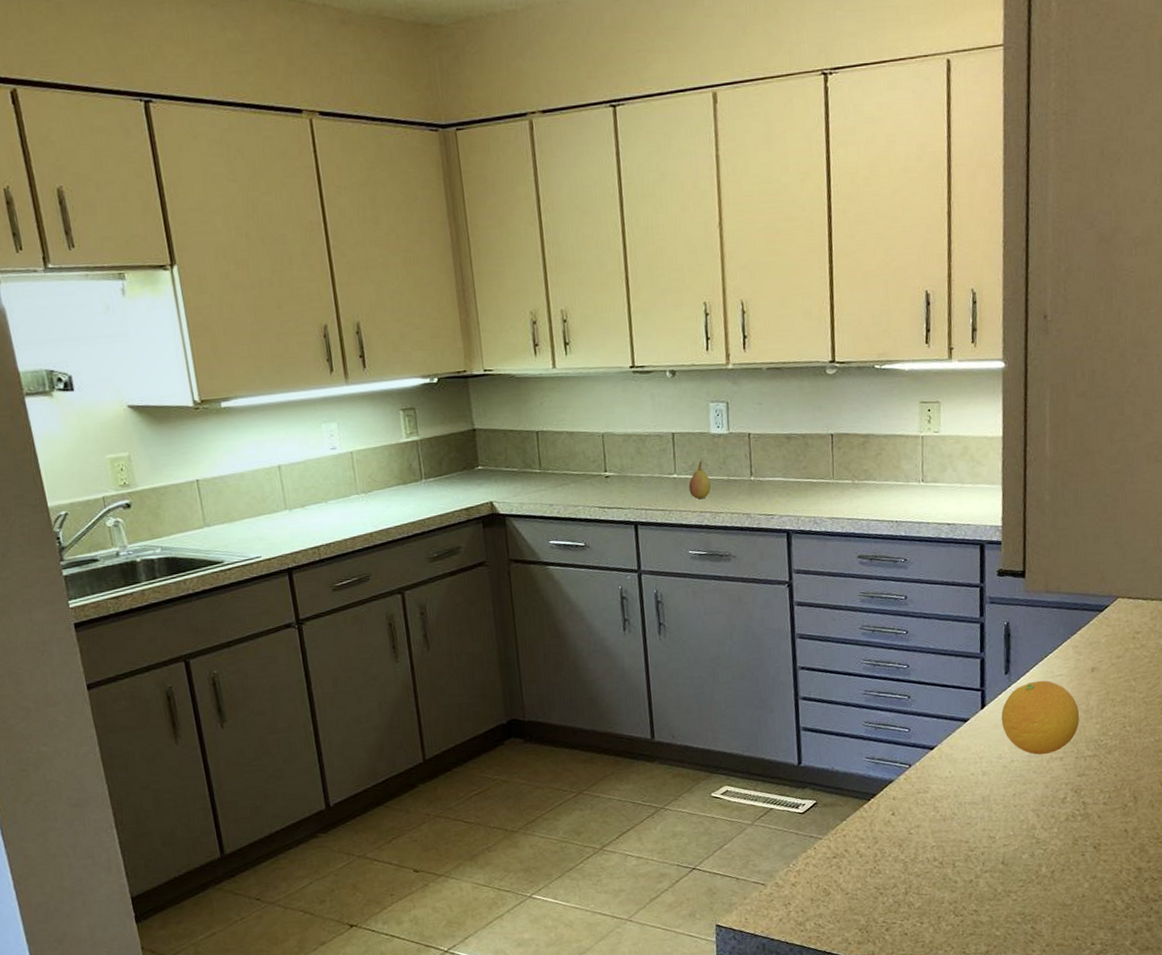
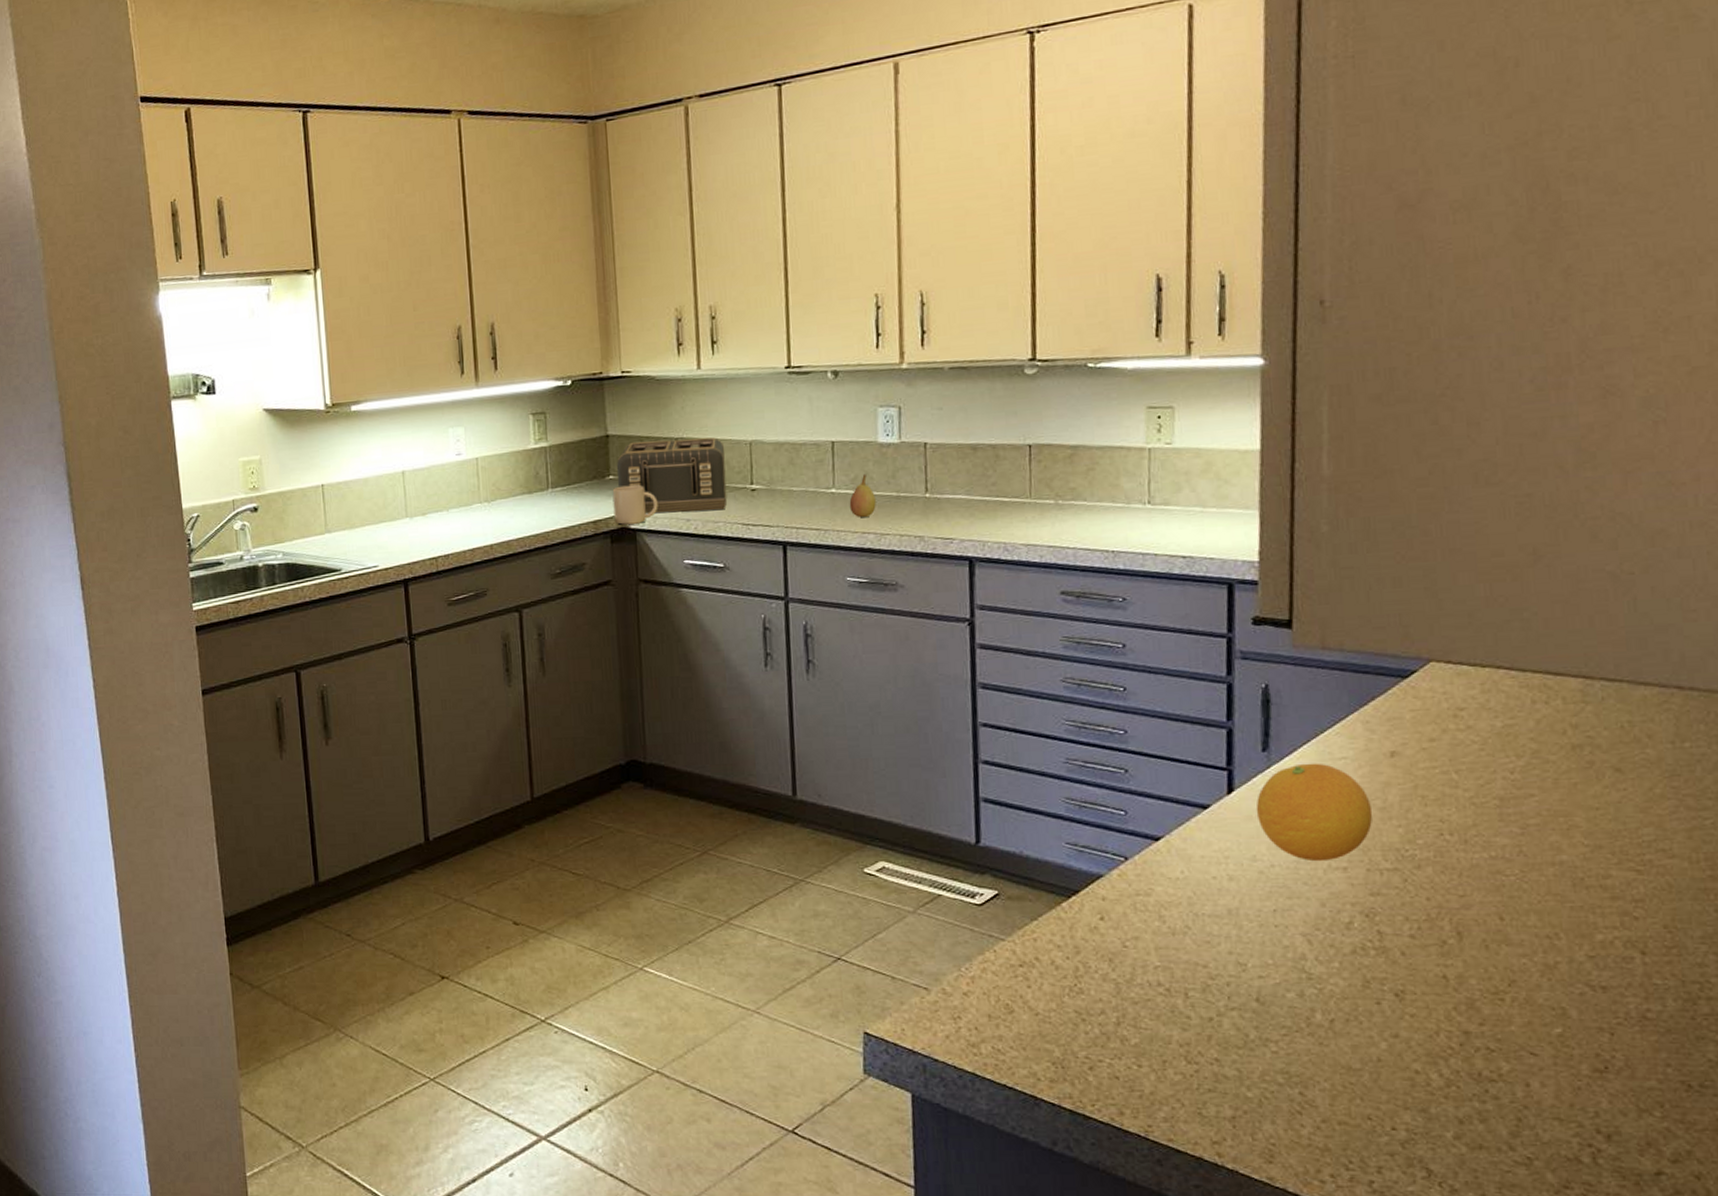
mug: none [481,474,524,511] -> present [612,485,658,525]
toaster: none [484,430,585,500] -> present [617,437,727,514]

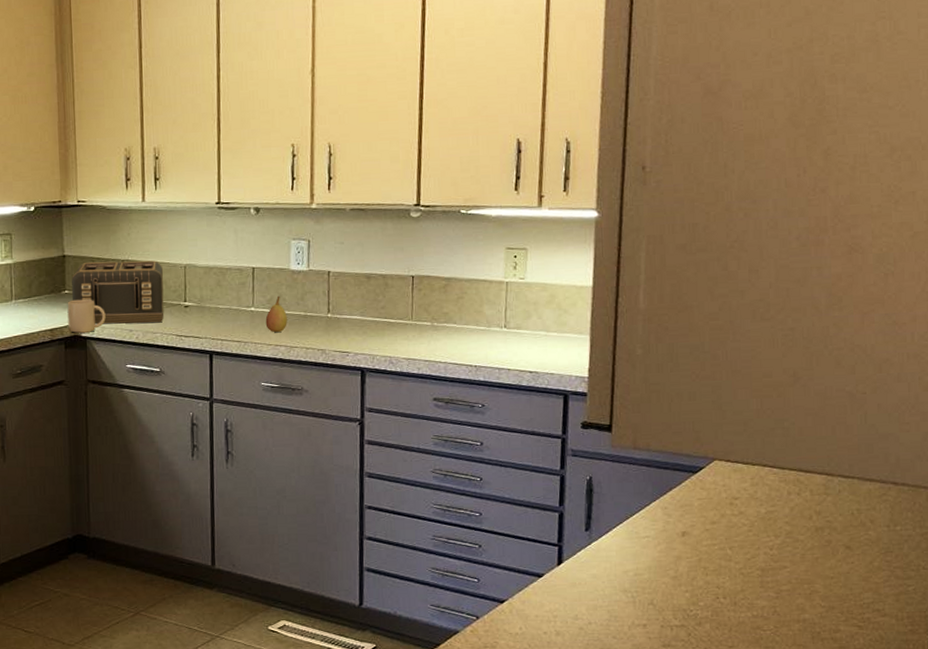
fruit: present [1256,763,1373,862] -> none [579,540,667,620]

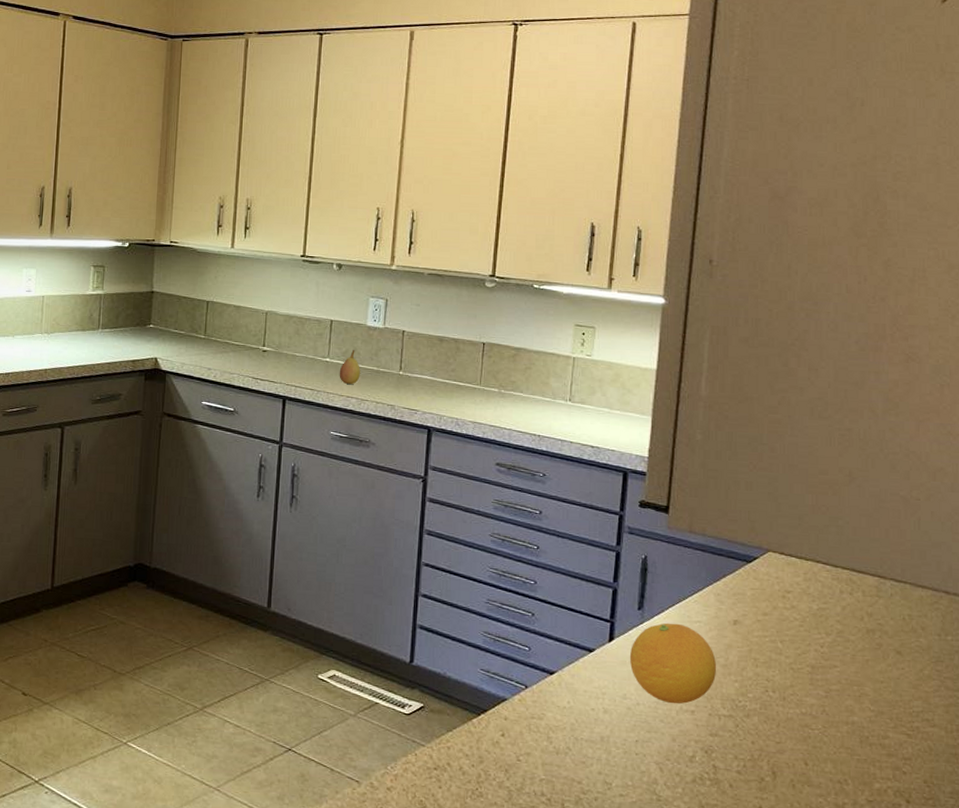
mug: present [67,299,106,333] -> none [150,334,187,367]
toaster: present [71,260,164,324] -> none [155,300,246,364]
fruit: none [579,540,667,620] -> present [629,623,717,704]

